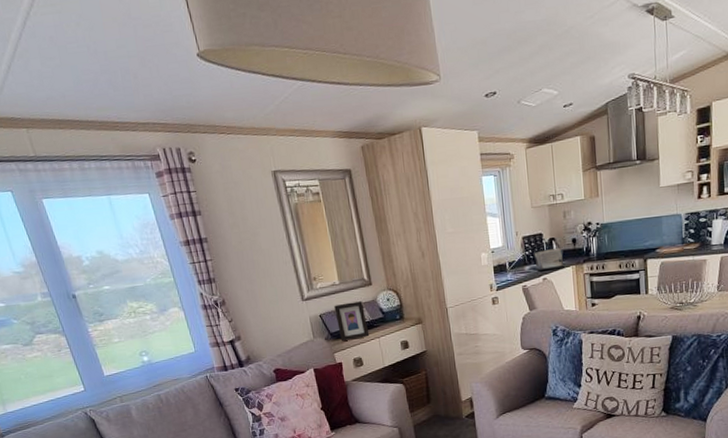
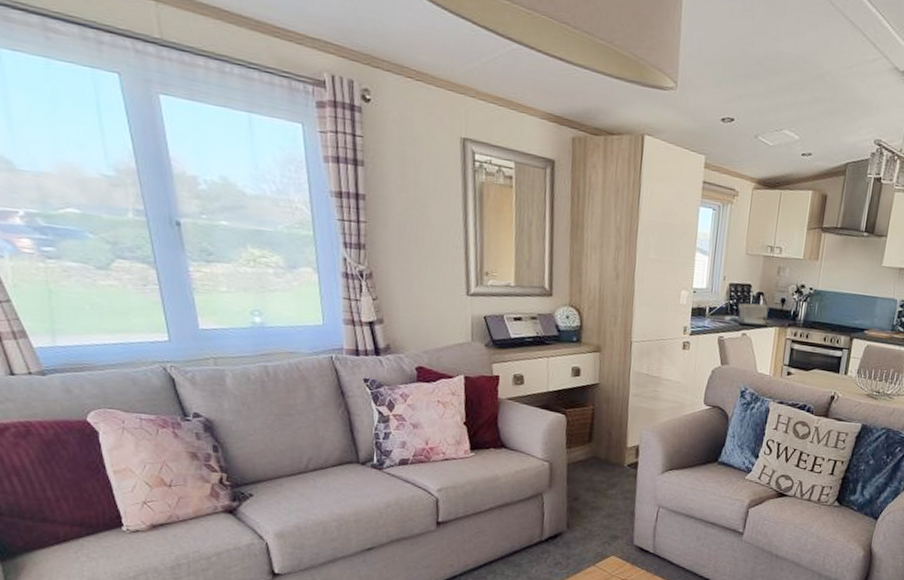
picture frame: present [334,301,370,342] -> none [502,309,538,354]

